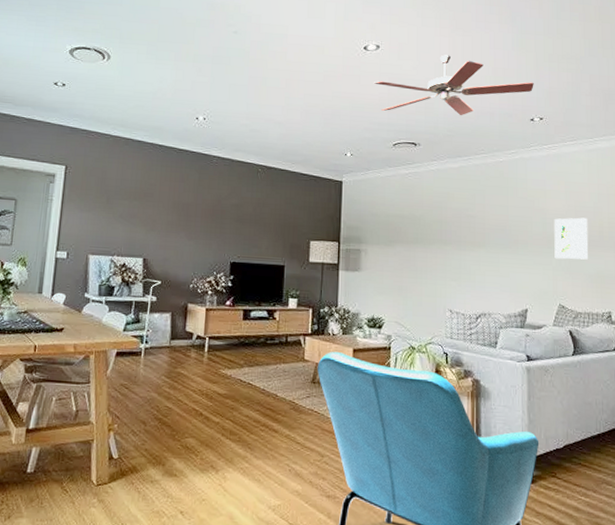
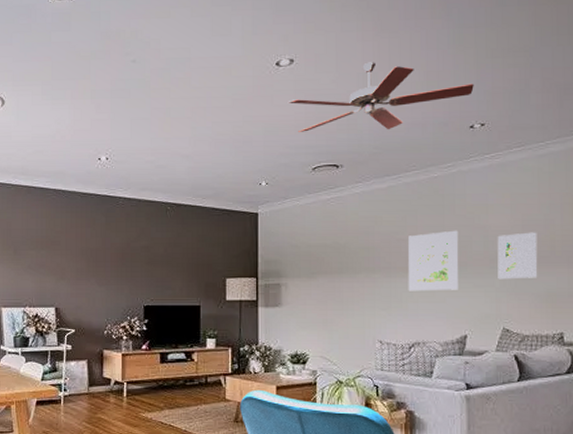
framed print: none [476,211,521,266] -> present [408,230,459,291]

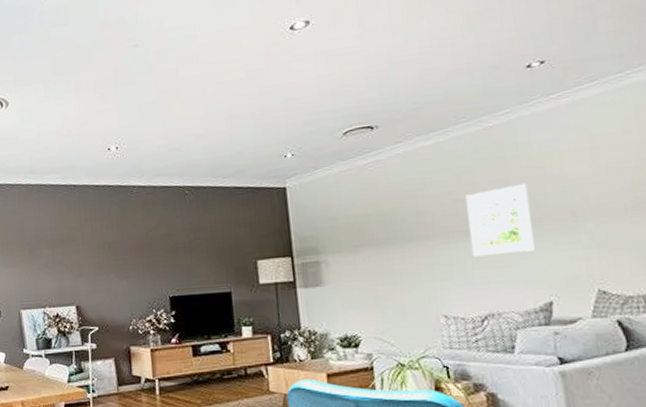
ceiling fan: present [288,62,474,132] -> none [307,11,526,96]
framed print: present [497,232,538,280] -> none [577,176,634,234]

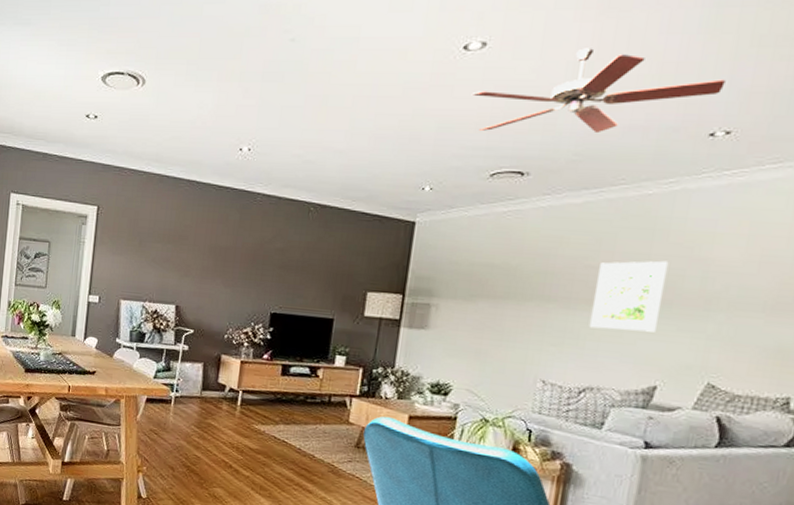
ceiling fan: none [307,11,526,96] -> present [471,48,726,134]

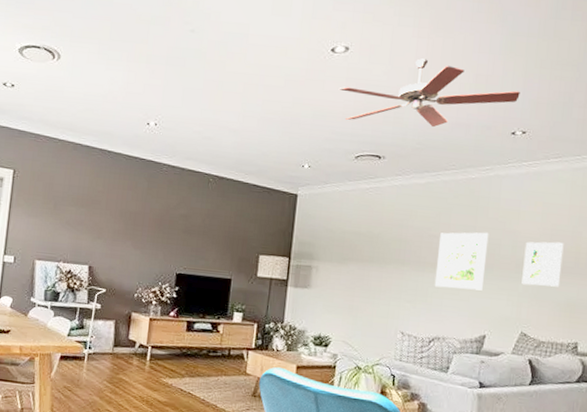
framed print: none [712,271,779,328] -> present [522,241,564,287]

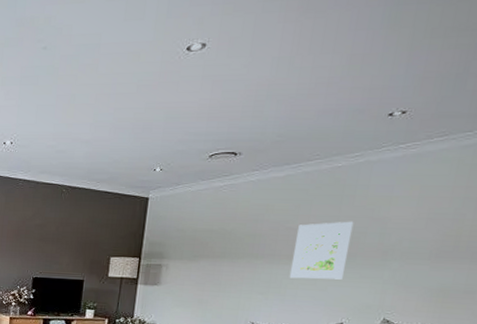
ceiling fan: present [338,58,520,128] -> none [193,45,403,119]
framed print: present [522,241,564,287] -> none [388,226,443,273]

